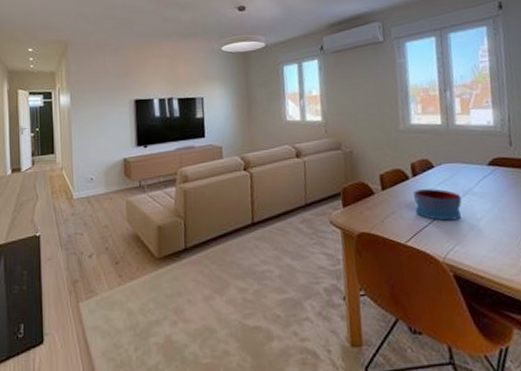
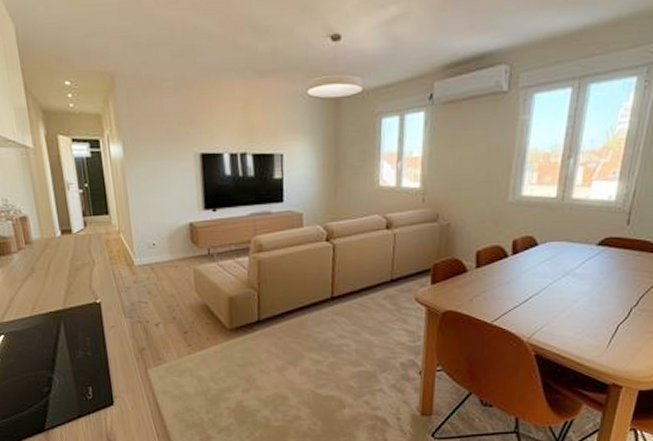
bowl: present [413,189,462,221] -> none [508,268,561,302]

